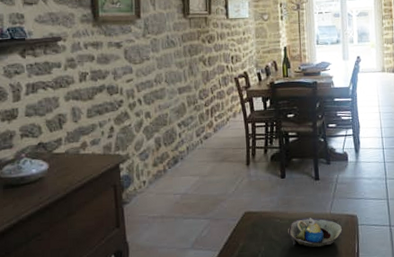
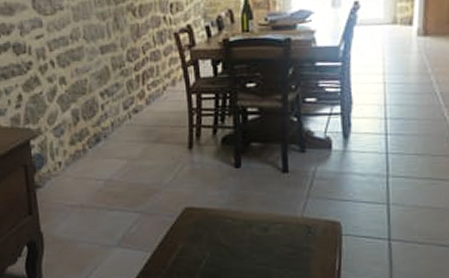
decorative bowl: present [287,217,343,248] -> none [241,220,319,259]

